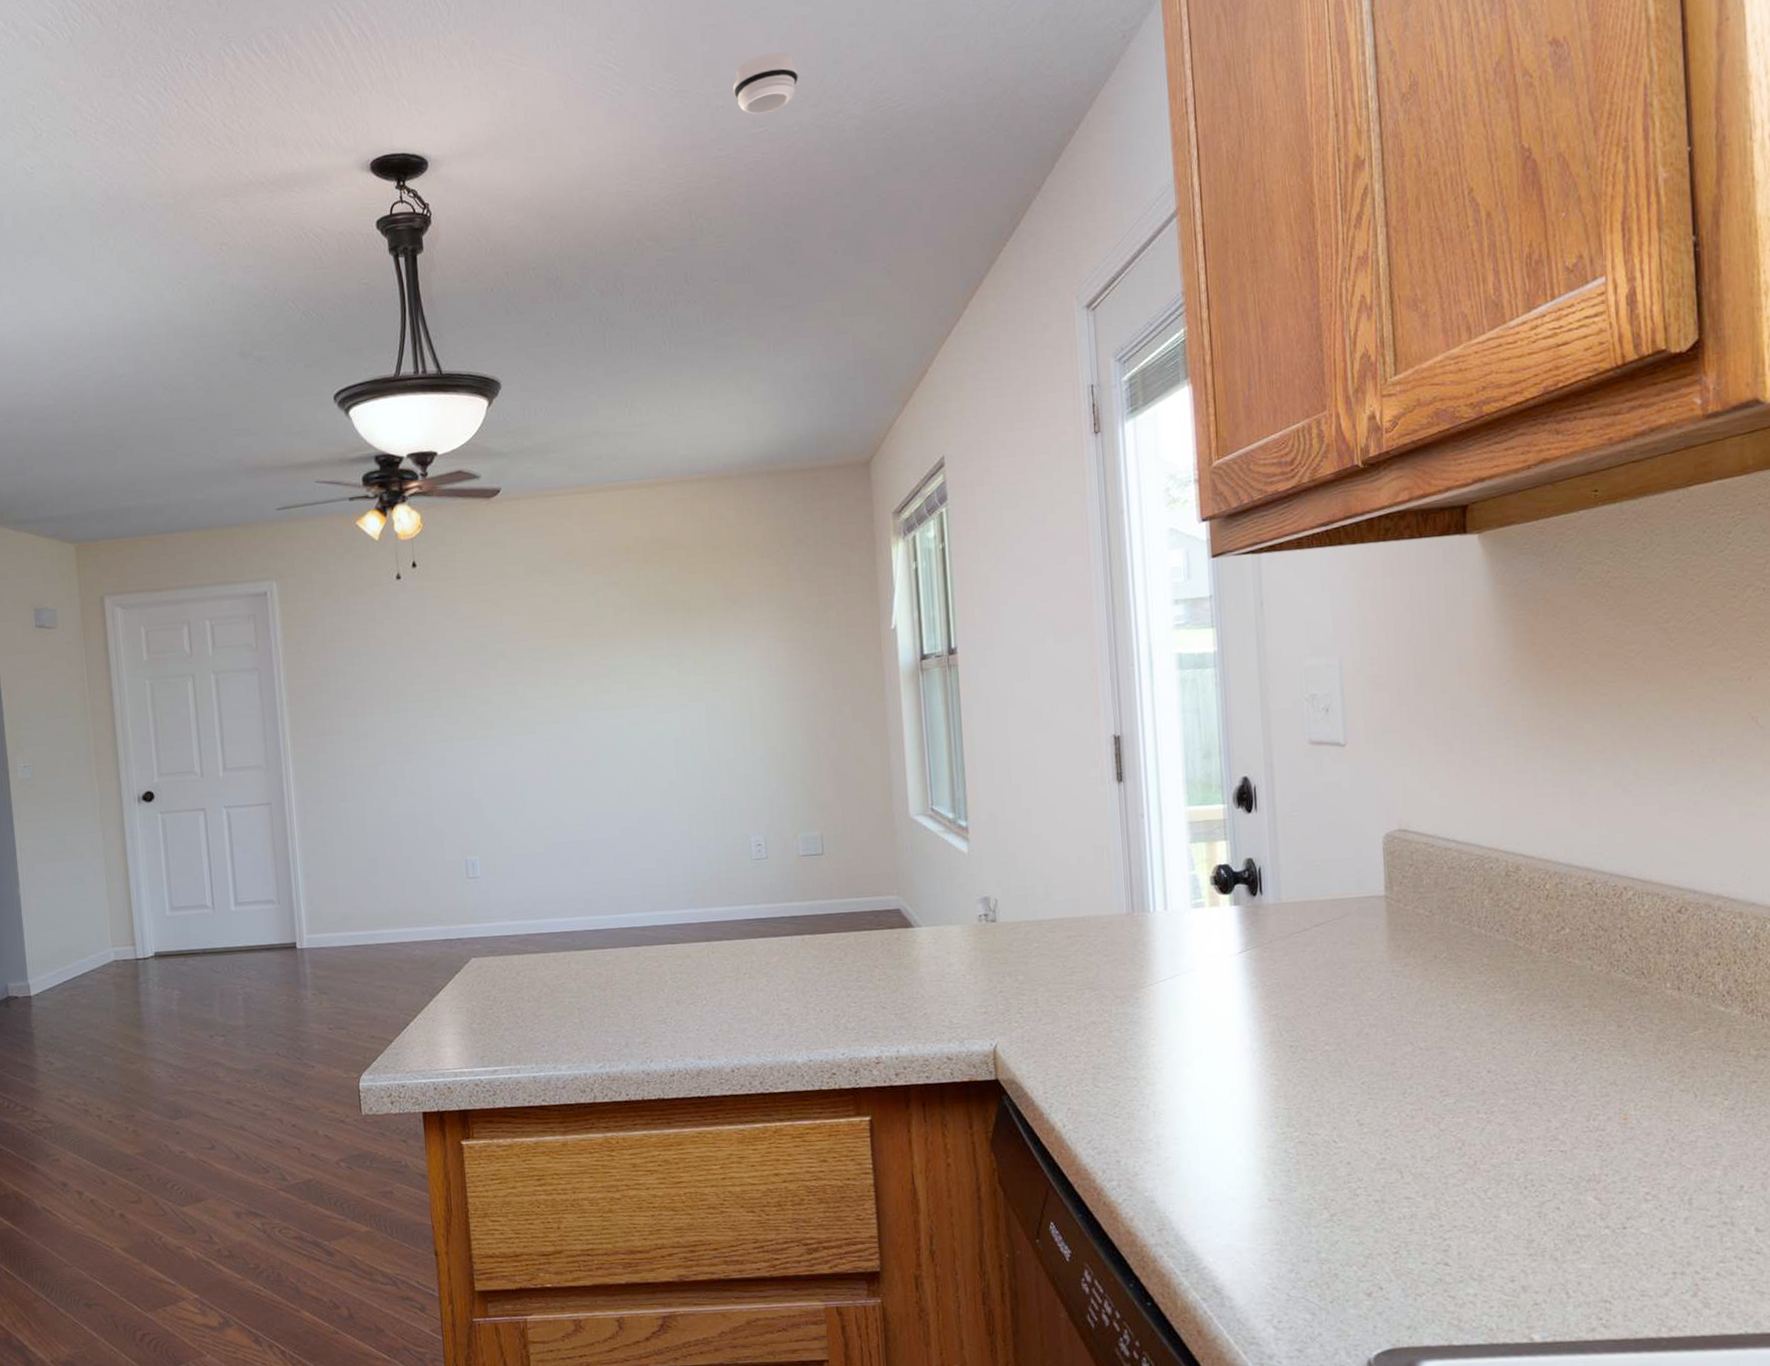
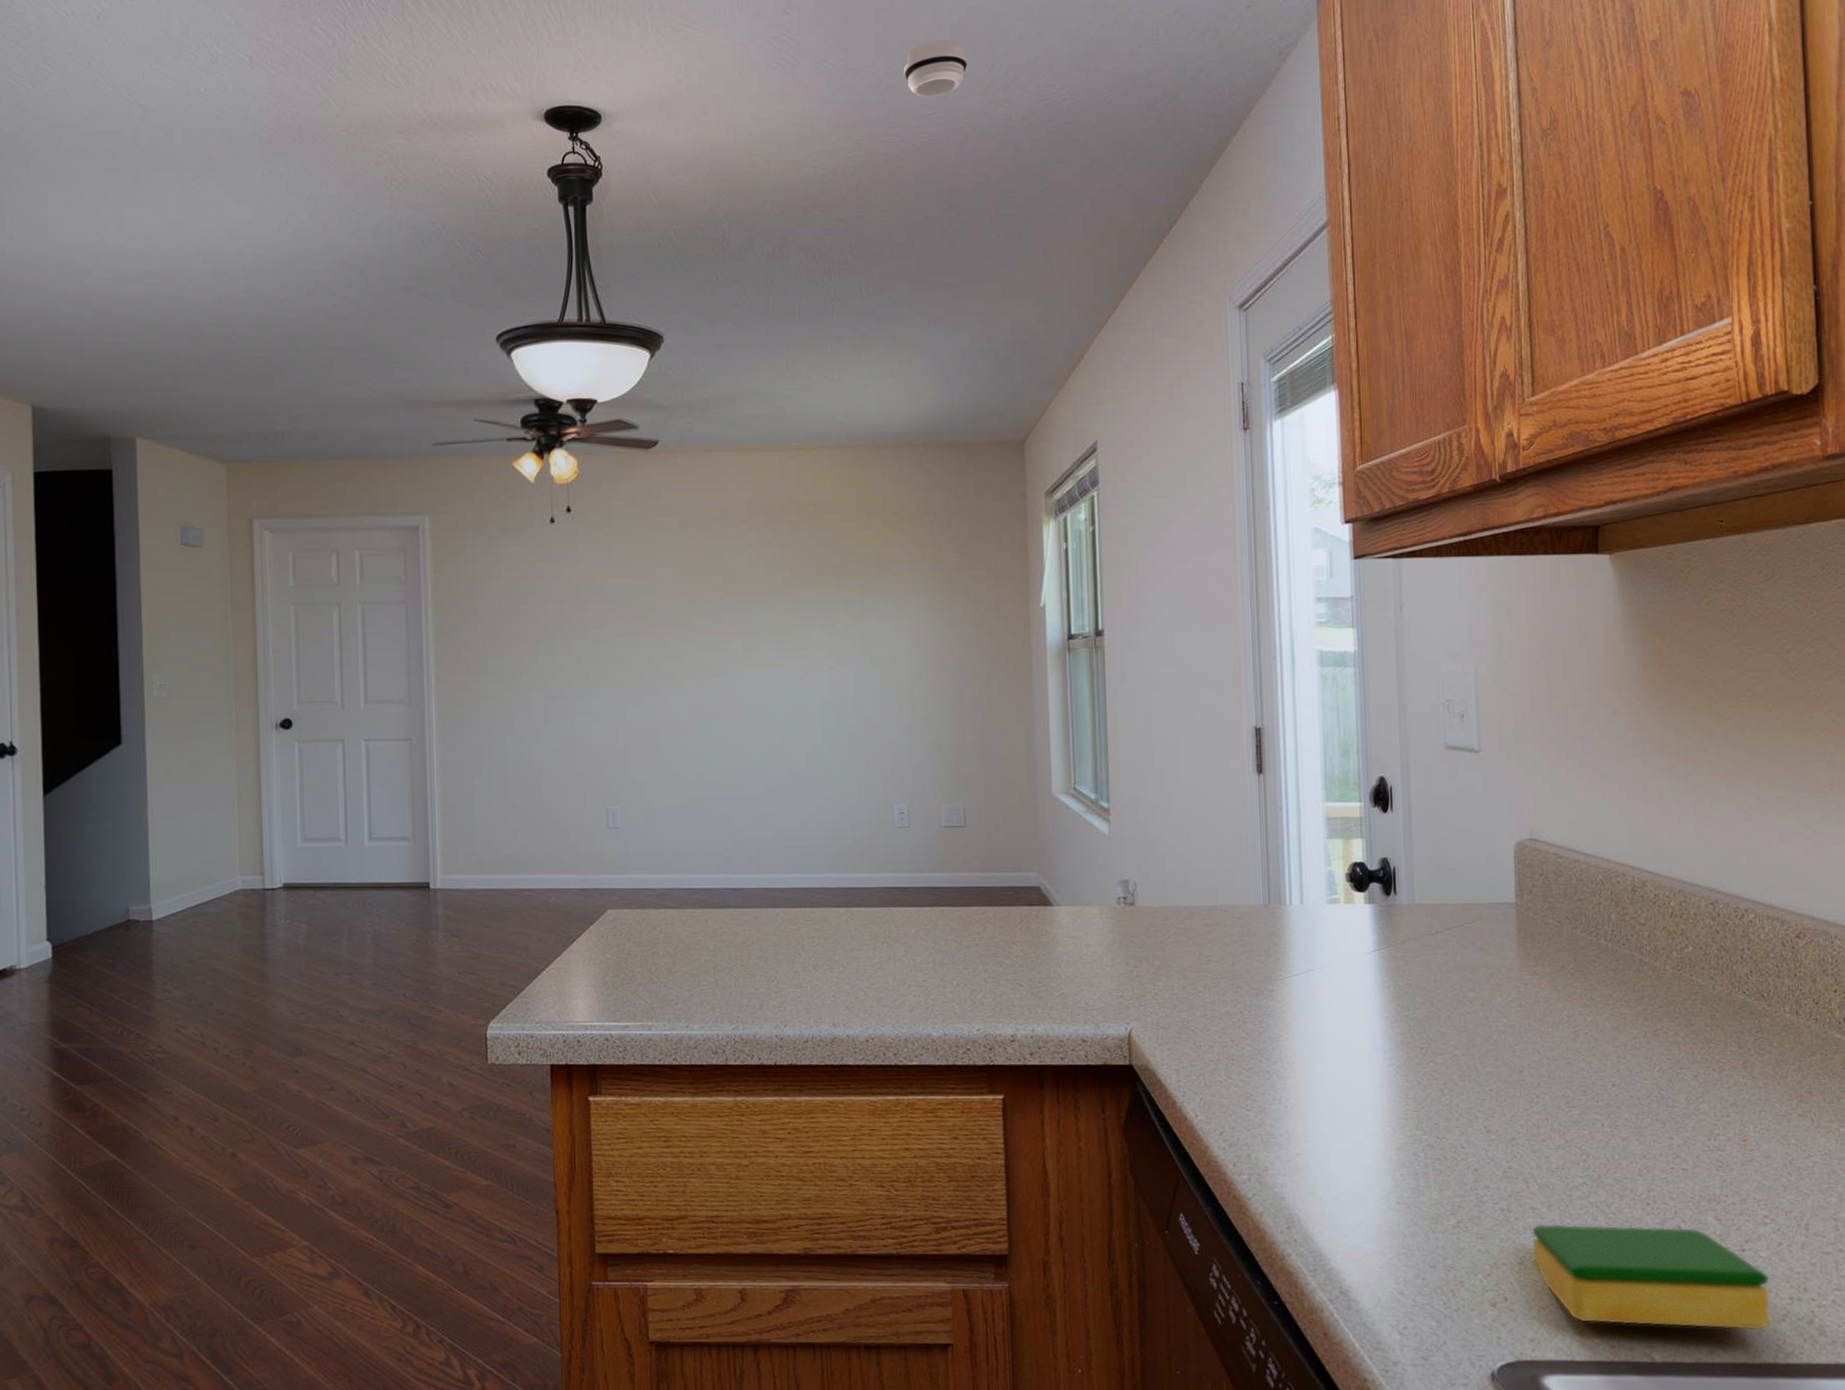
dish sponge: none [1406,1208,1653,1308] -> present [1531,1223,1771,1331]

